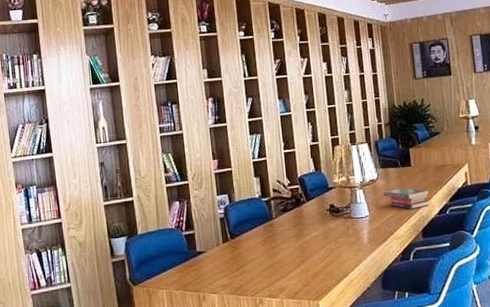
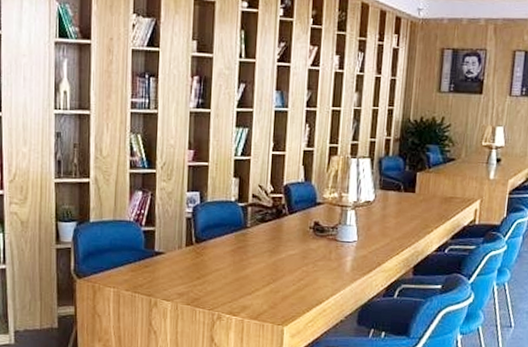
books: present [384,187,429,209] -> none [378,215,429,242]

